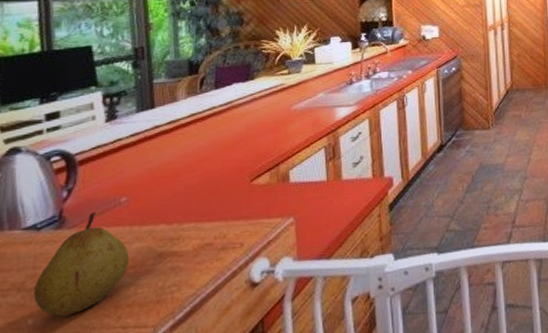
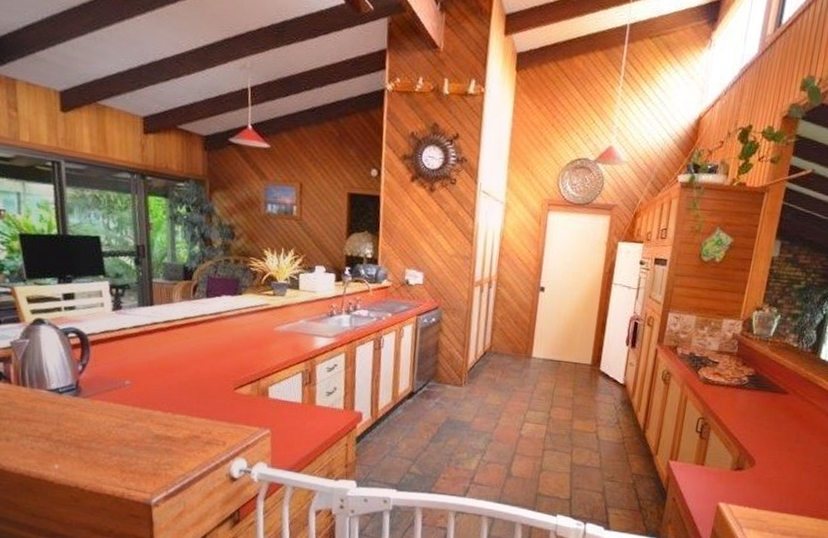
fruit: present [33,212,129,317] -> none [58,388,132,470]

